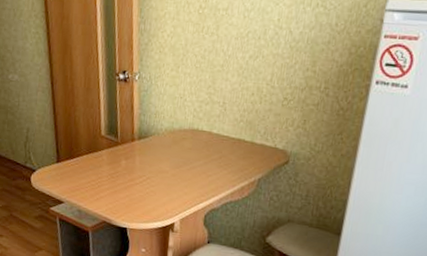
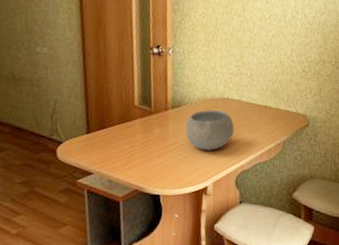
bowl: none [152,142,204,186] -> present [185,109,235,151]

